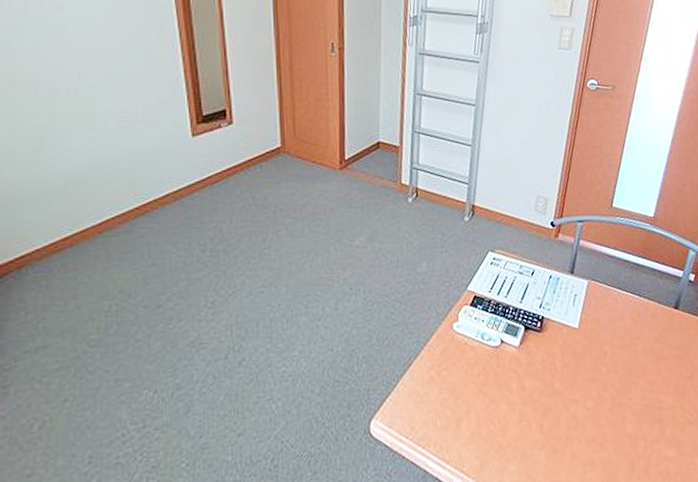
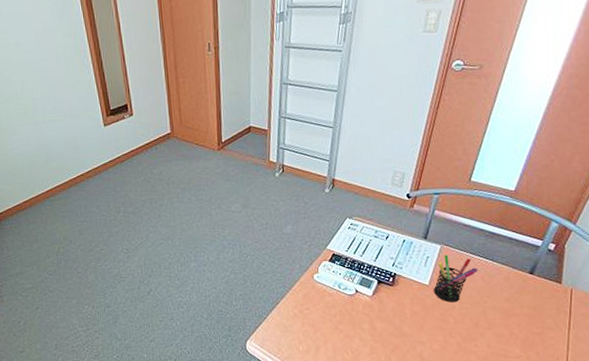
pen holder: none [584,291,626,348] -> present [434,254,478,303]

